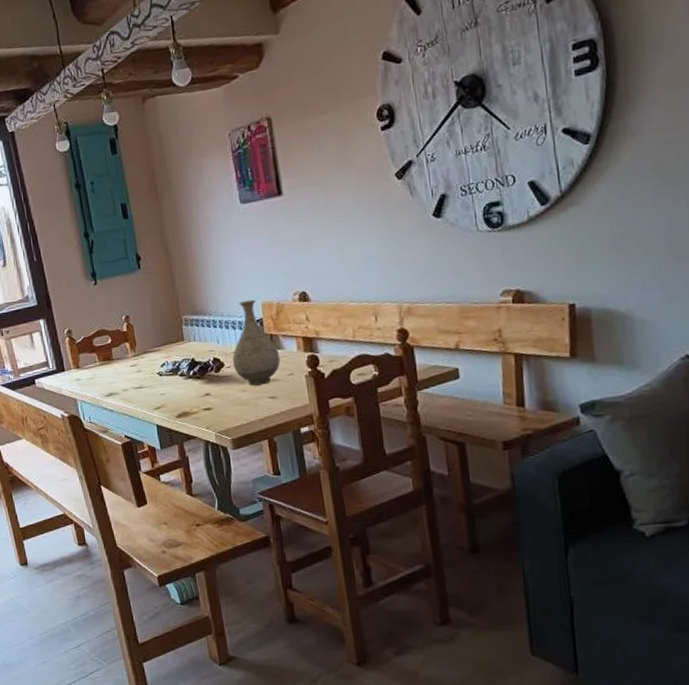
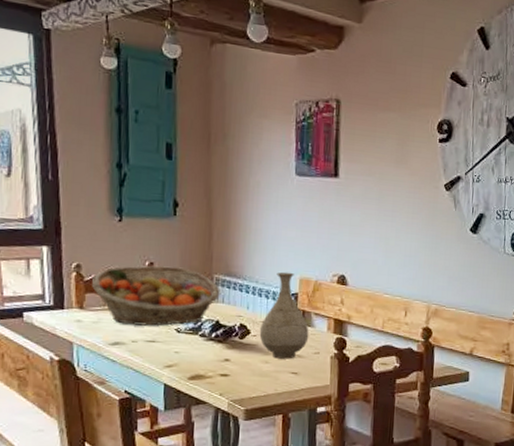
fruit basket: none [82,315,191,376] -> present [92,265,220,326]

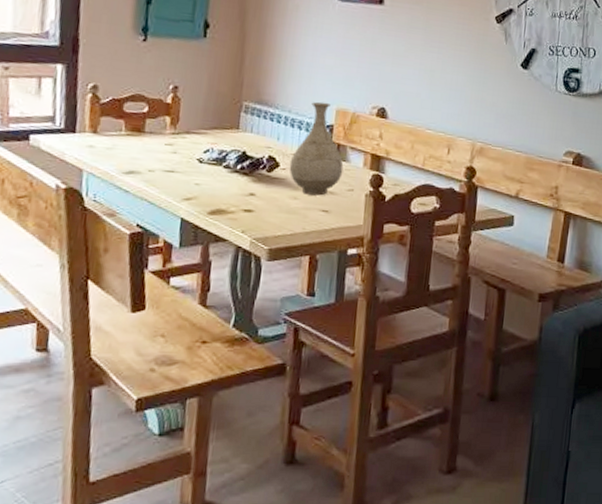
fruit basket: present [92,265,220,326] -> none [108,89,250,155]

